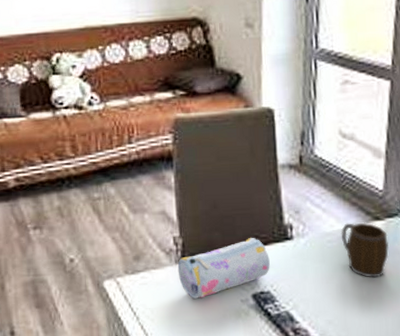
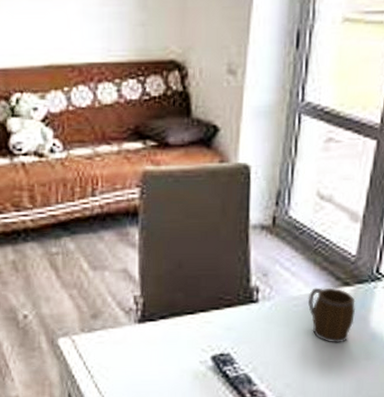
pencil case: present [177,237,270,299] -> none [136,299,232,359]

